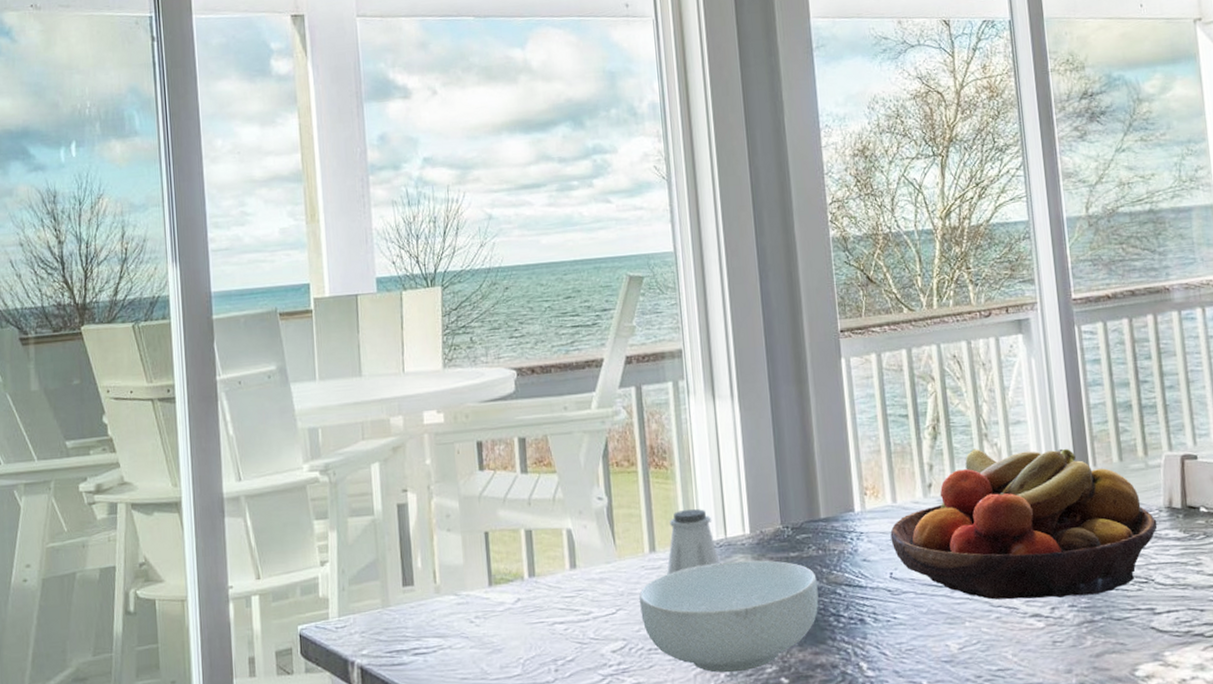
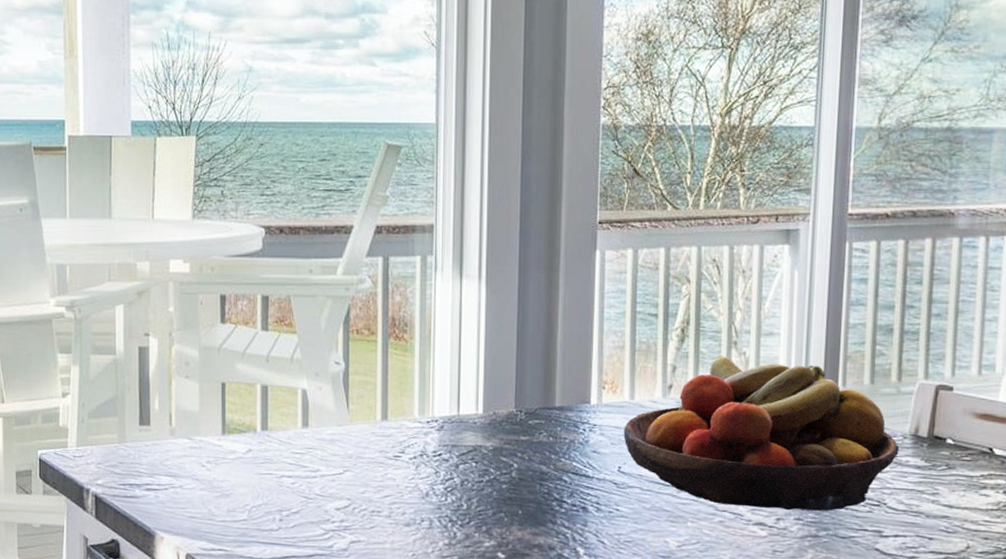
cereal bowl: present [639,560,819,673] -> none [367,437,544,543]
saltshaker: present [667,508,720,575] -> none [397,383,450,444]

